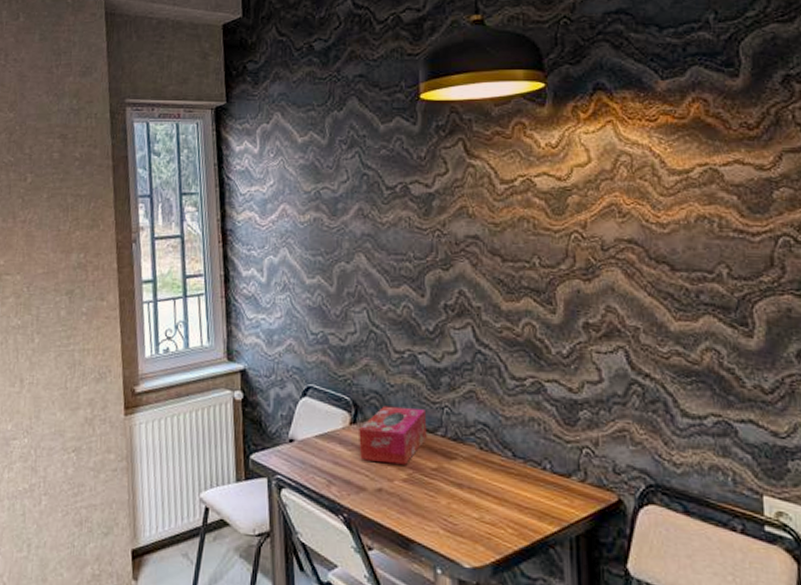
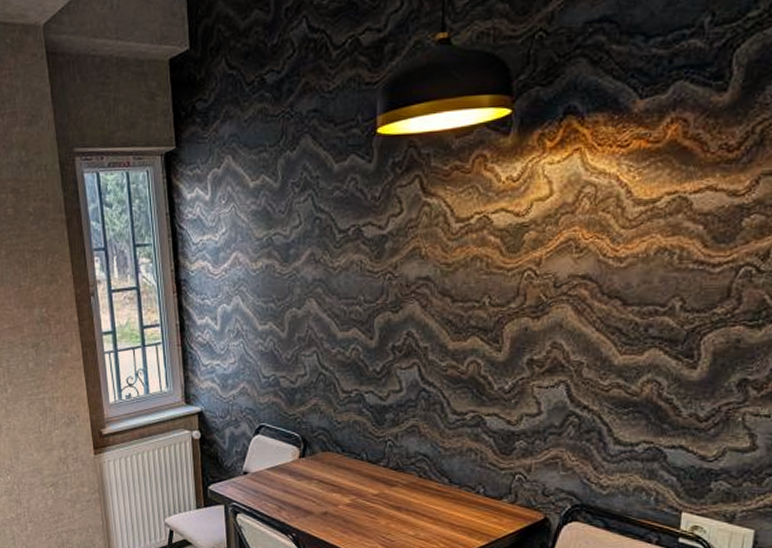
tissue box: present [359,406,427,465] -> none [307,441,371,492]

